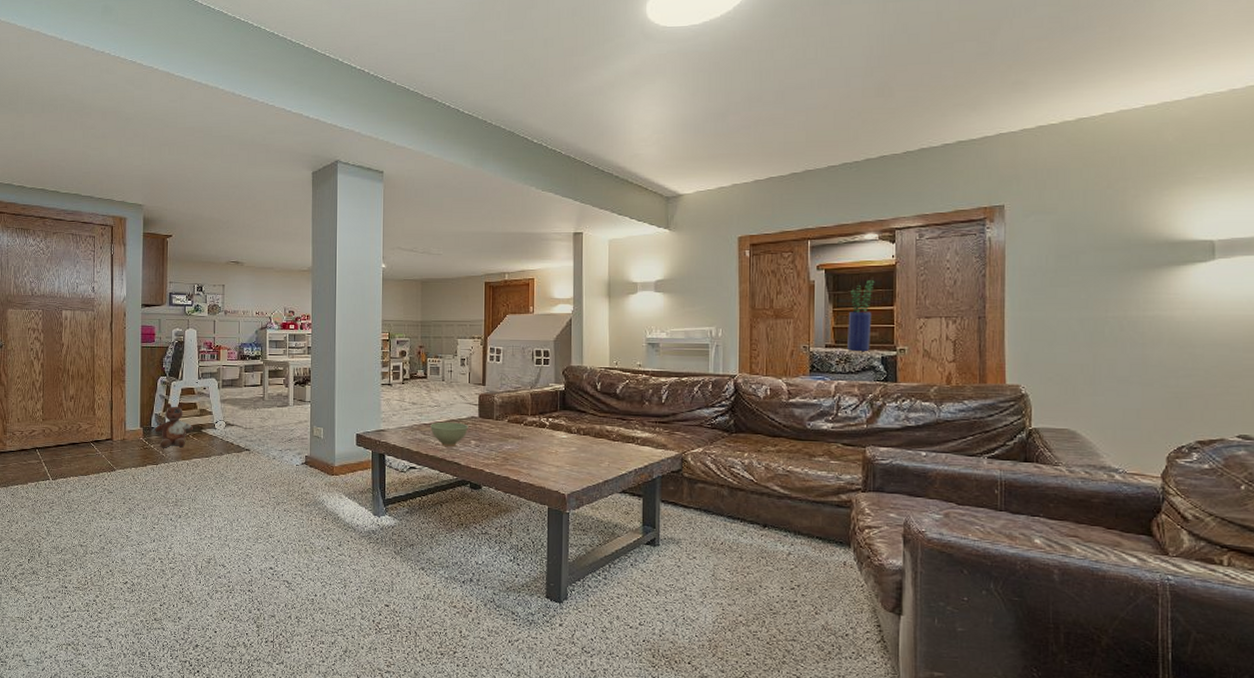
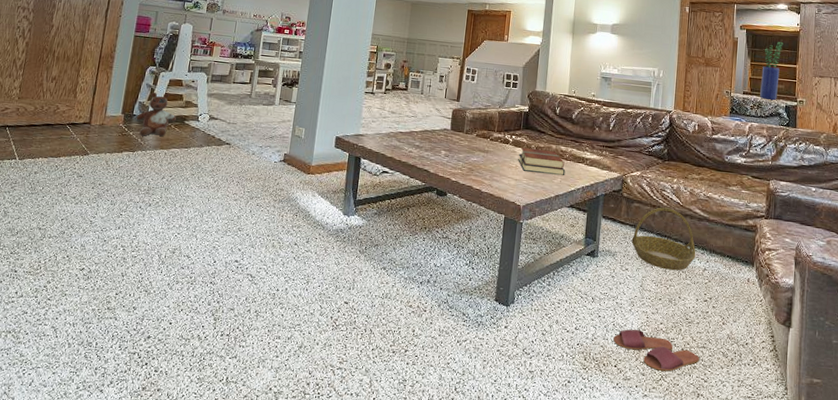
bowl: present [430,422,469,447] -> none [406,131,441,156]
books: none [557,430,614,459] -> present [518,147,566,176]
slippers: none [685,622,790,668] -> present [613,329,700,372]
basket: none [698,486,777,557] -> present [631,207,696,271]

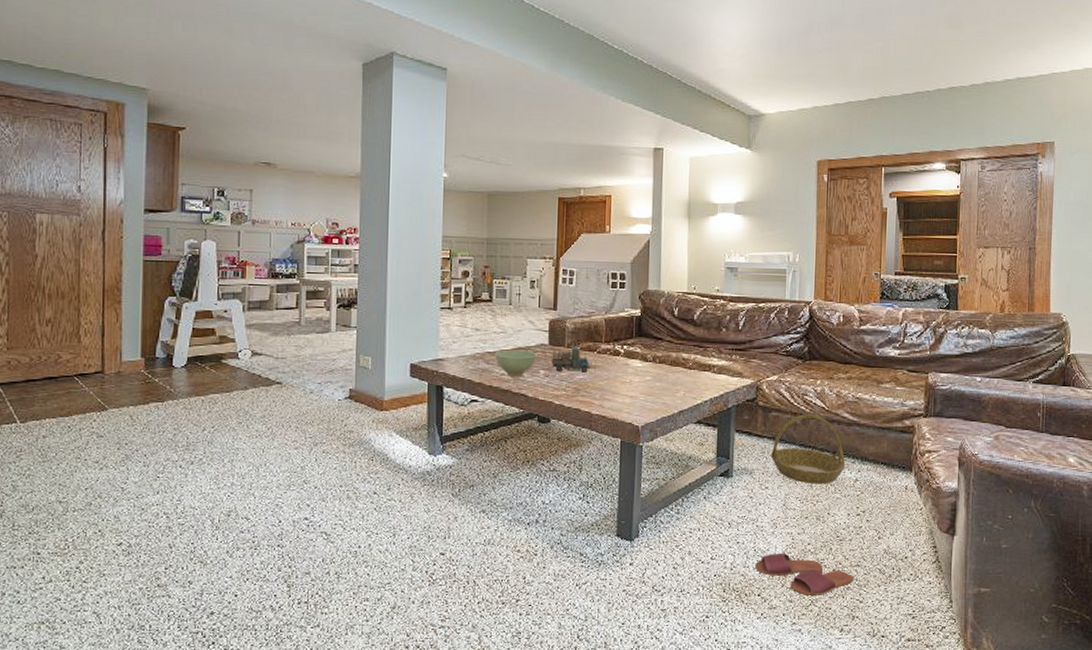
stuffed bear: present [136,92,177,137] -> none [160,327,211,382]
bowl: none [406,131,441,156] -> present [495,349,538,378]
toy truck: none [451,133,484,156] -> present [551,347,591,373]
books: present [518,147,566,176] -> none [632,358,689,388]
vase: present [760,39,784,101] -> none [915,205,941,280]

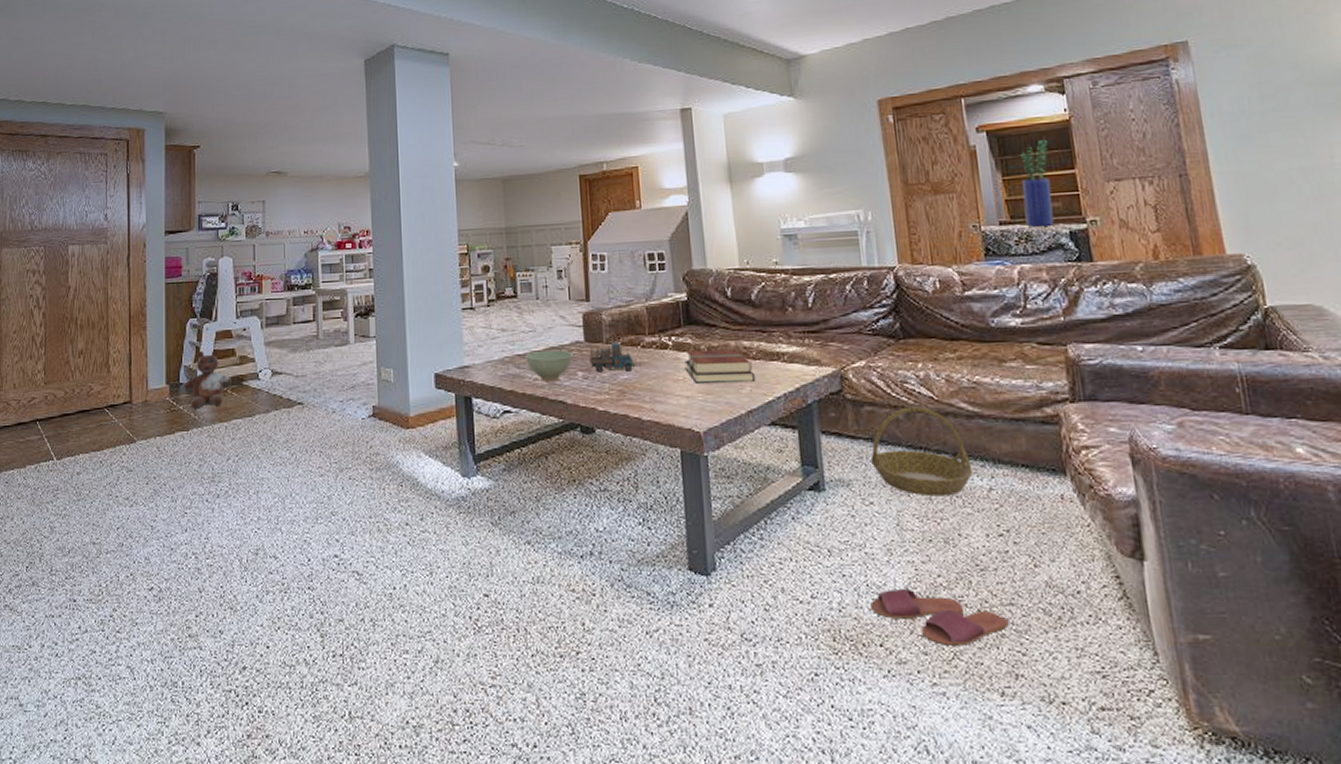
stuffed bear: none [160,327,211,382] -> present [184,349,233,409]
books: none [632,358,689,388] -> present [684,349,756,384]
vase: none [915,205,941,280] -> present [1021,135,1054,228]

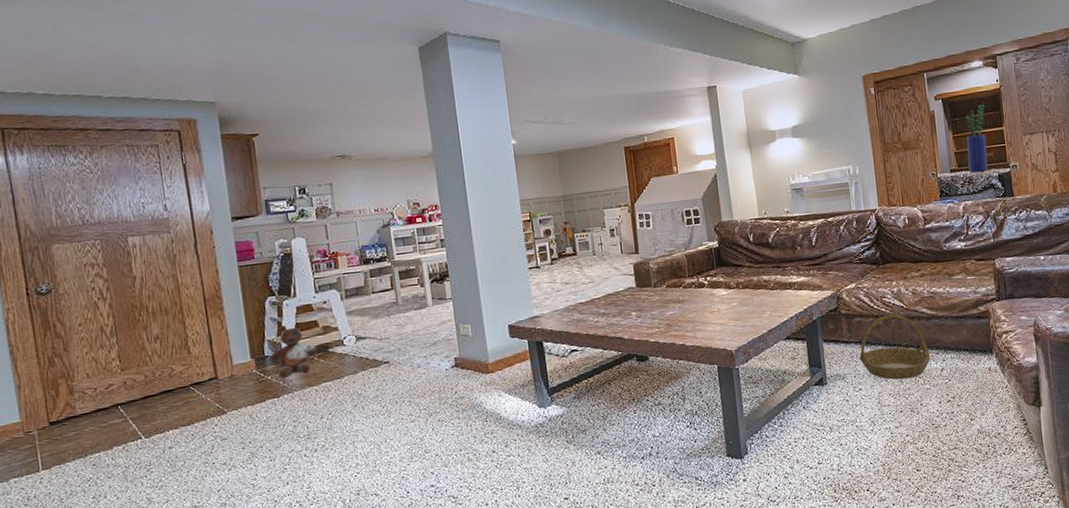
bowl: present [526,350,574,382] -> none [587,296,628,323]
toy truck: present [589,342,636,373] -> none [640,285,680,312]
books: present [684,349,756,384] -> none [718,283,774,313]
slippers: present [870,588,1009,645] -> none [860,447,954,484]

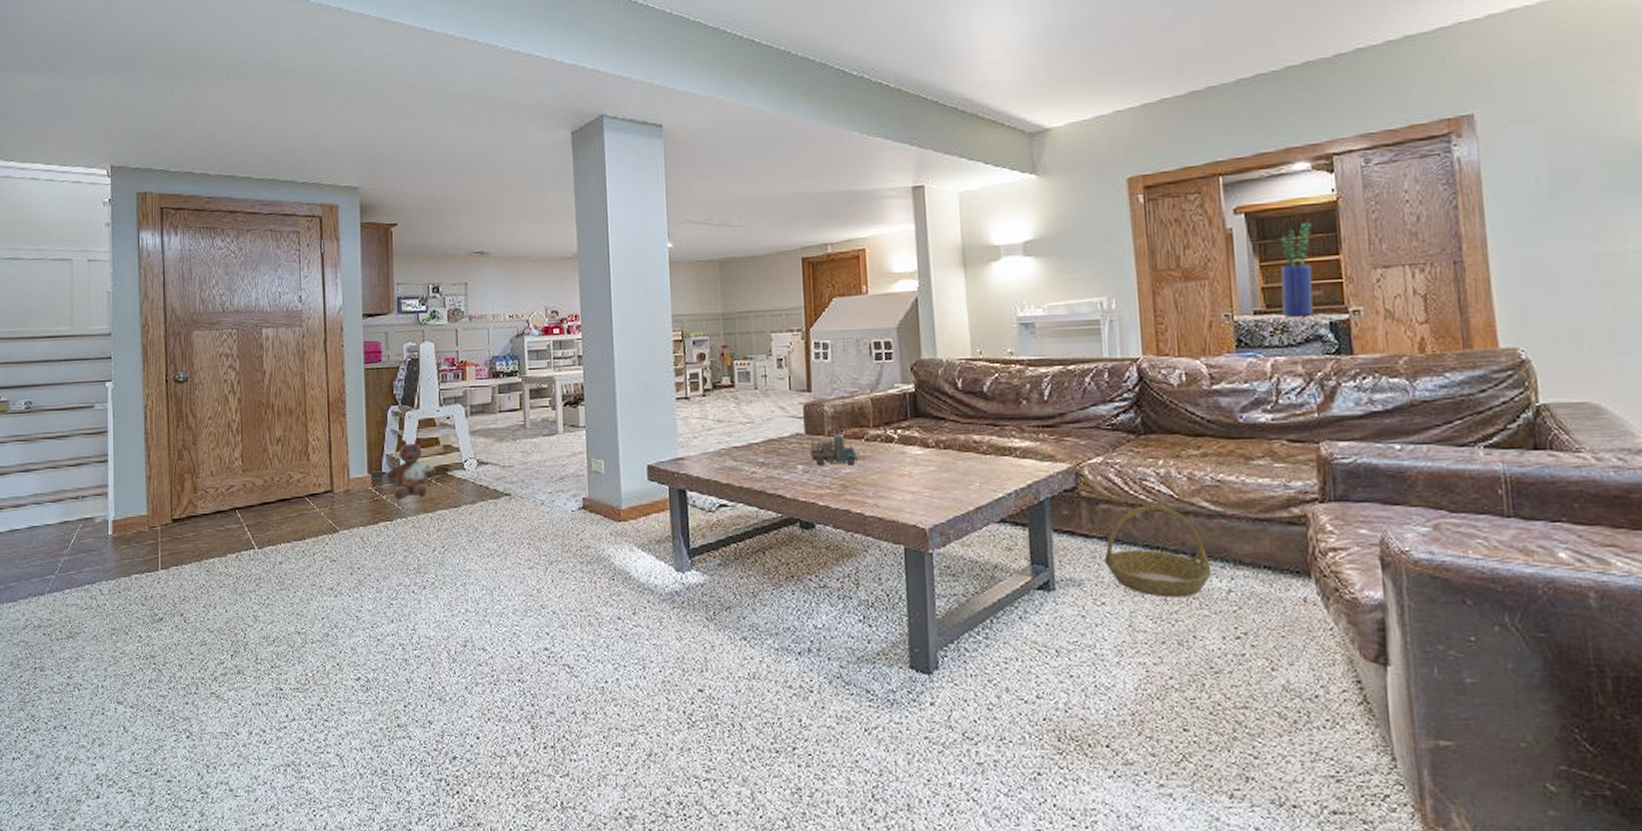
toy truck: none [640,285,680,312] -> present [810,435,859,466]

